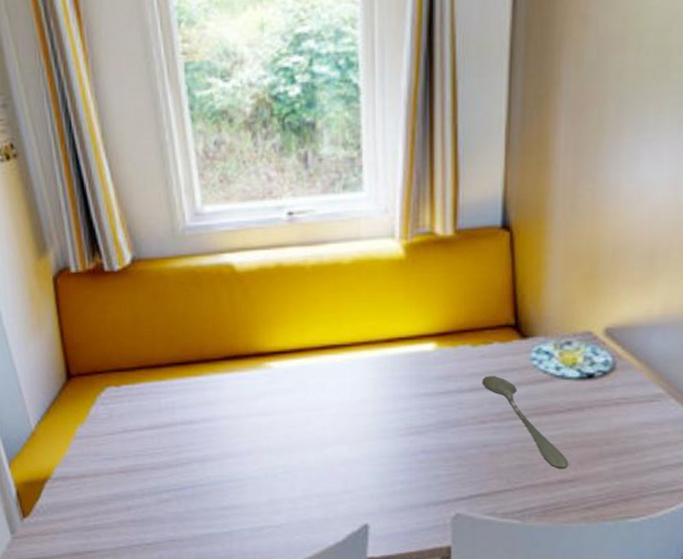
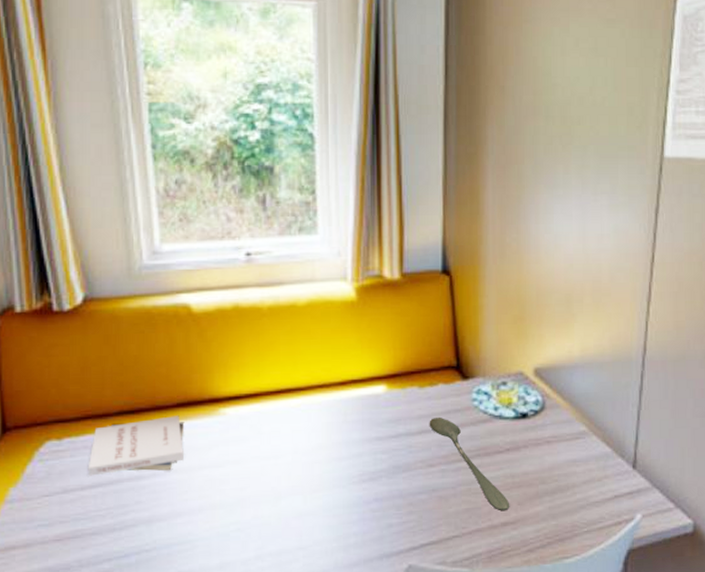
books: none [144,368,232,419] -> present [88,415,185,476]

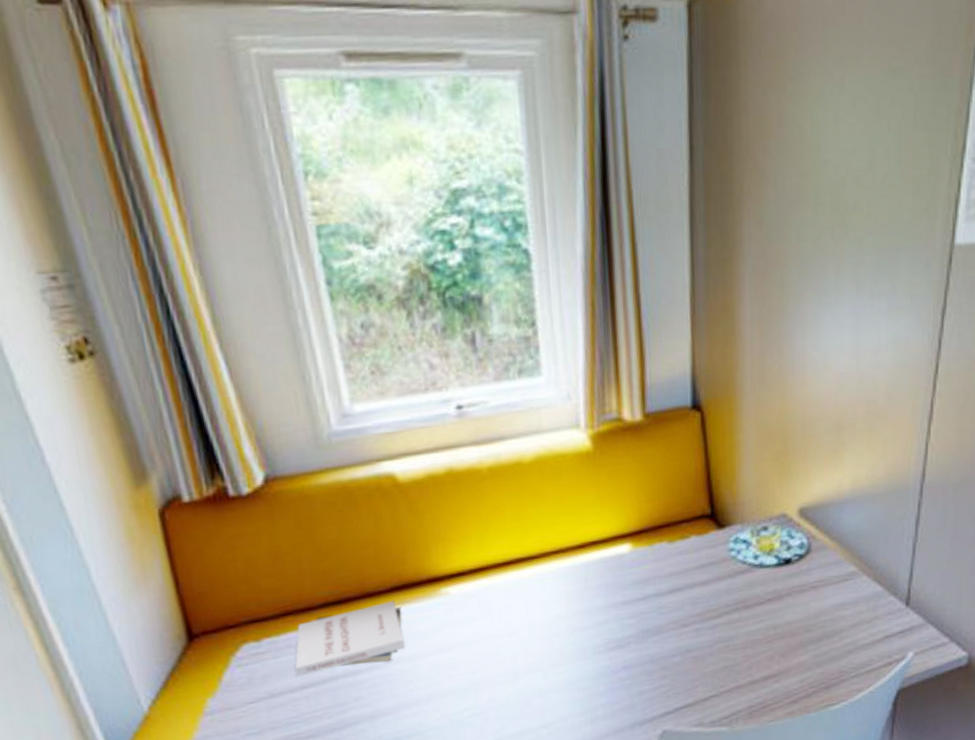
spoon: present [429,418,510,511] -> none [681,573,772,665]

